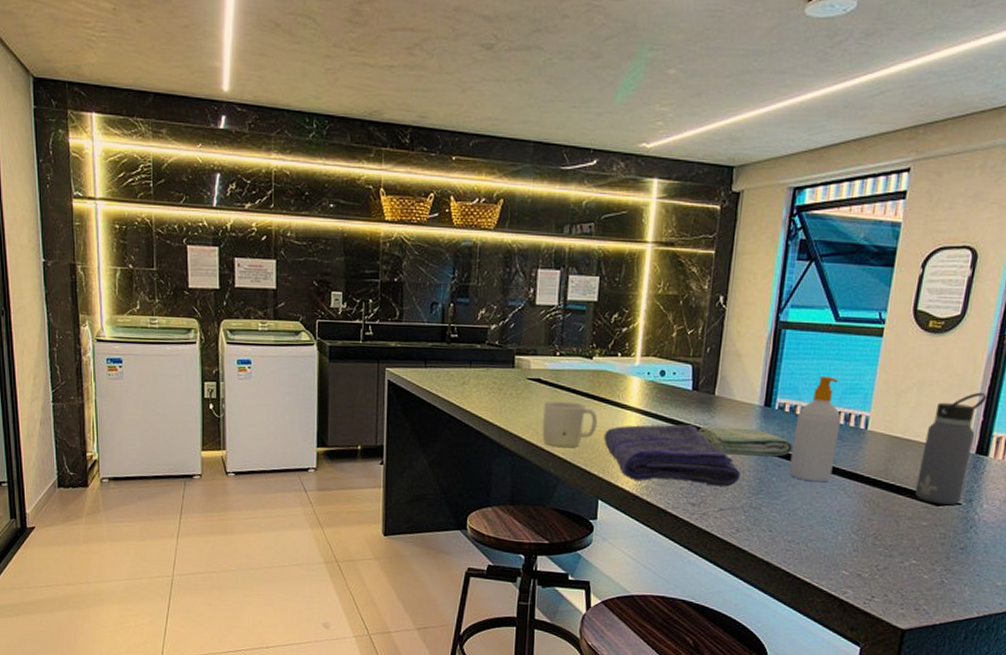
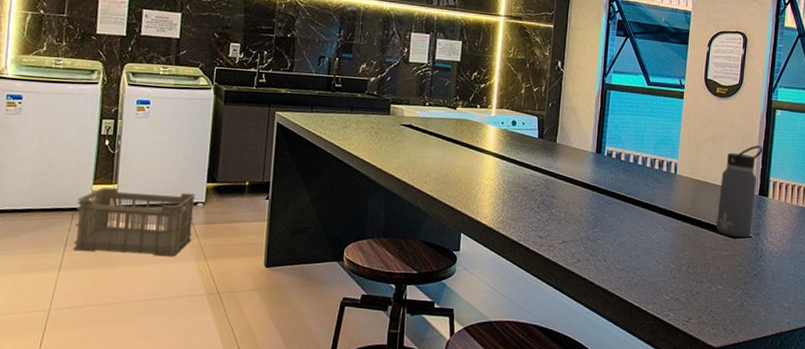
plastic crate: none [188,453,306,525] -> present [73,187,196,257]
mug: present [542,401,598,448] -> none [413,144,461,187]
towel: present [603,424,741,487] -> none [465,167,580,222]
towel: present [698,426,793,457] -> none [544,169,620,196]
soap bottle: present [789,375,841,483] -> none [617,128,656,218]

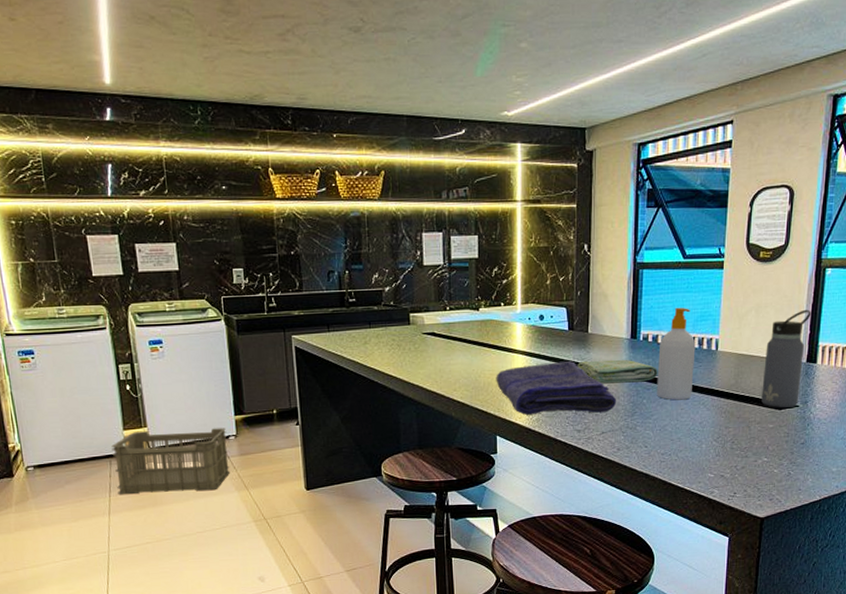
towel: none [465,167,580,222] -> present [496,361,617,415]
towel: none [544,169,620,196] -> present [577,359,658,383]
soap bottle: none [617,128,656,218] -> present [657,307,696,400]

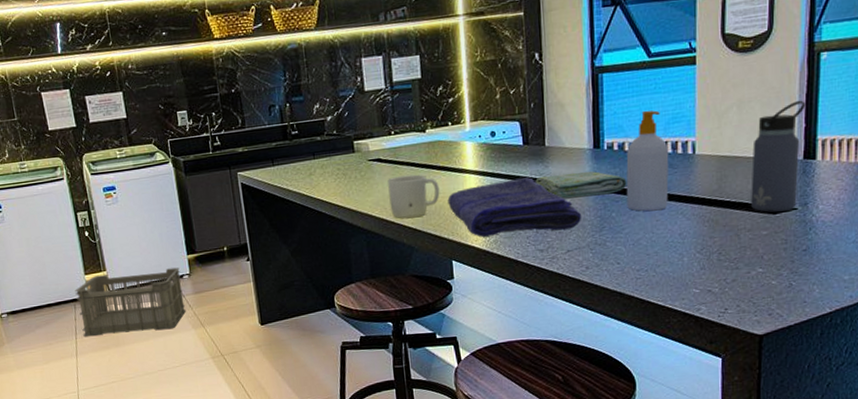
mug: none [440,350,489,393] -> present [388,174,440,219]

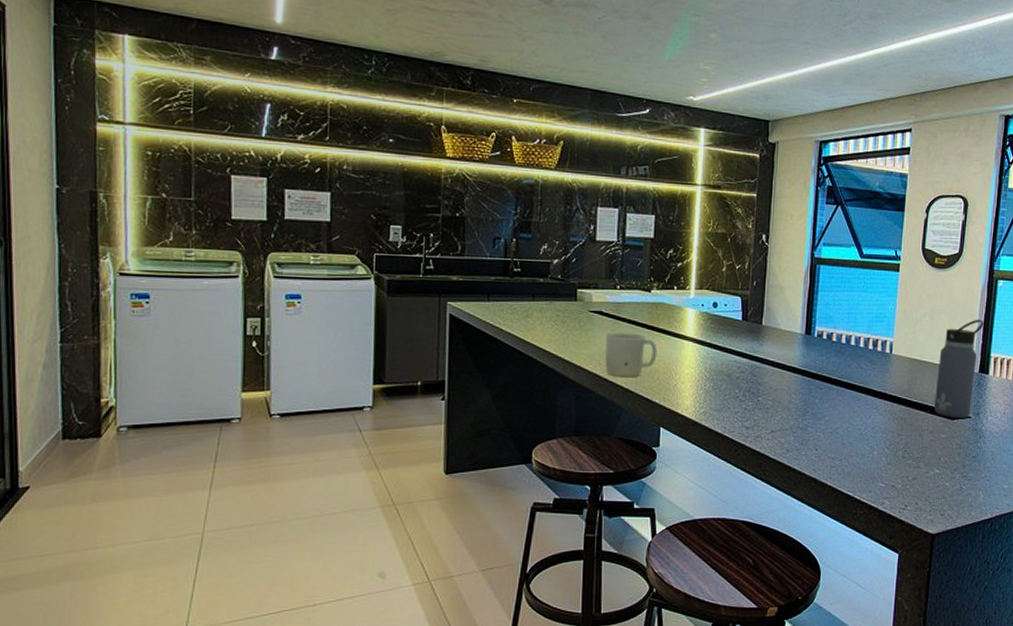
plastic crate: present [75,267,187,337] -> none [224,395,361,468]
towel: present [447,177,582,237] -> none [663,352,789,410]
towel: present [535,171,627,198] -> none [749,353,832,381]
soap bottle: present [626,110,669,212] -> none [829,306,870,403]

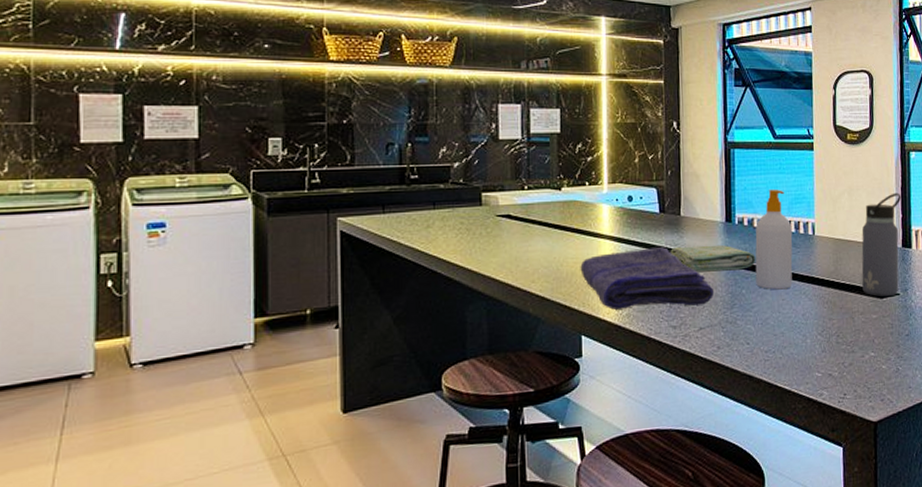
mug: present [605,332,657,378] -> none [516,235,573,285]
towel: none [663,352,789,410] -> present [580,247,715,310]
towel: none [749,353,832,381] -> present [670,245,756,272]
soap bottle: none [829,306,870,403] -> present [755,189,793,290]

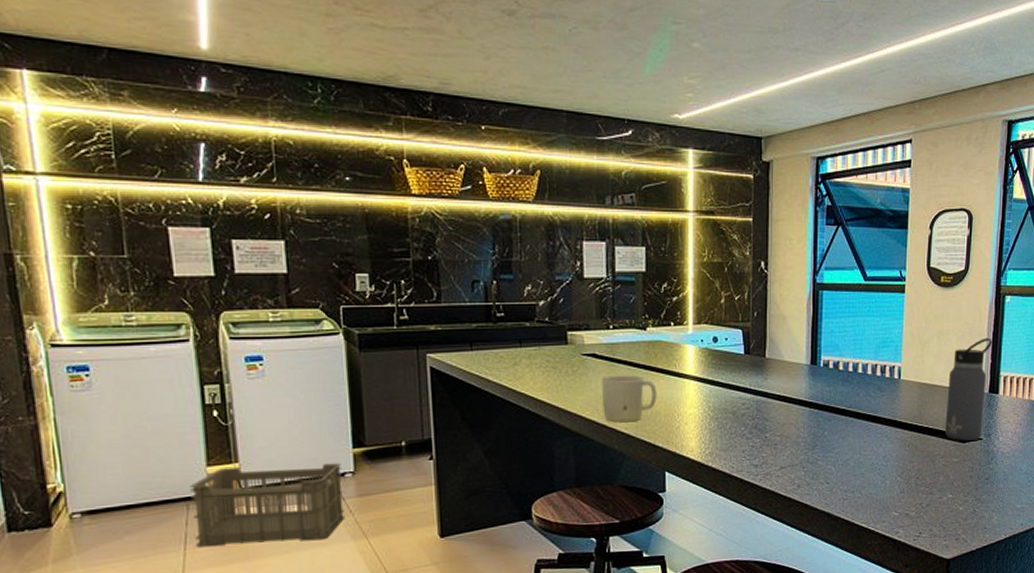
plastic crate: none [74,334,242,432] -> present [190,463,346,547]
mug: none [516,235,573,285] -> present [602,375,657,423]
towel: present [580,247,715,310] -> none [664,388,797,448]
towel: present [670,245,756,272] -> none [754,387,840,413]
soap bottle: present [755,189,793,290] -> none [838,332,878,432]

